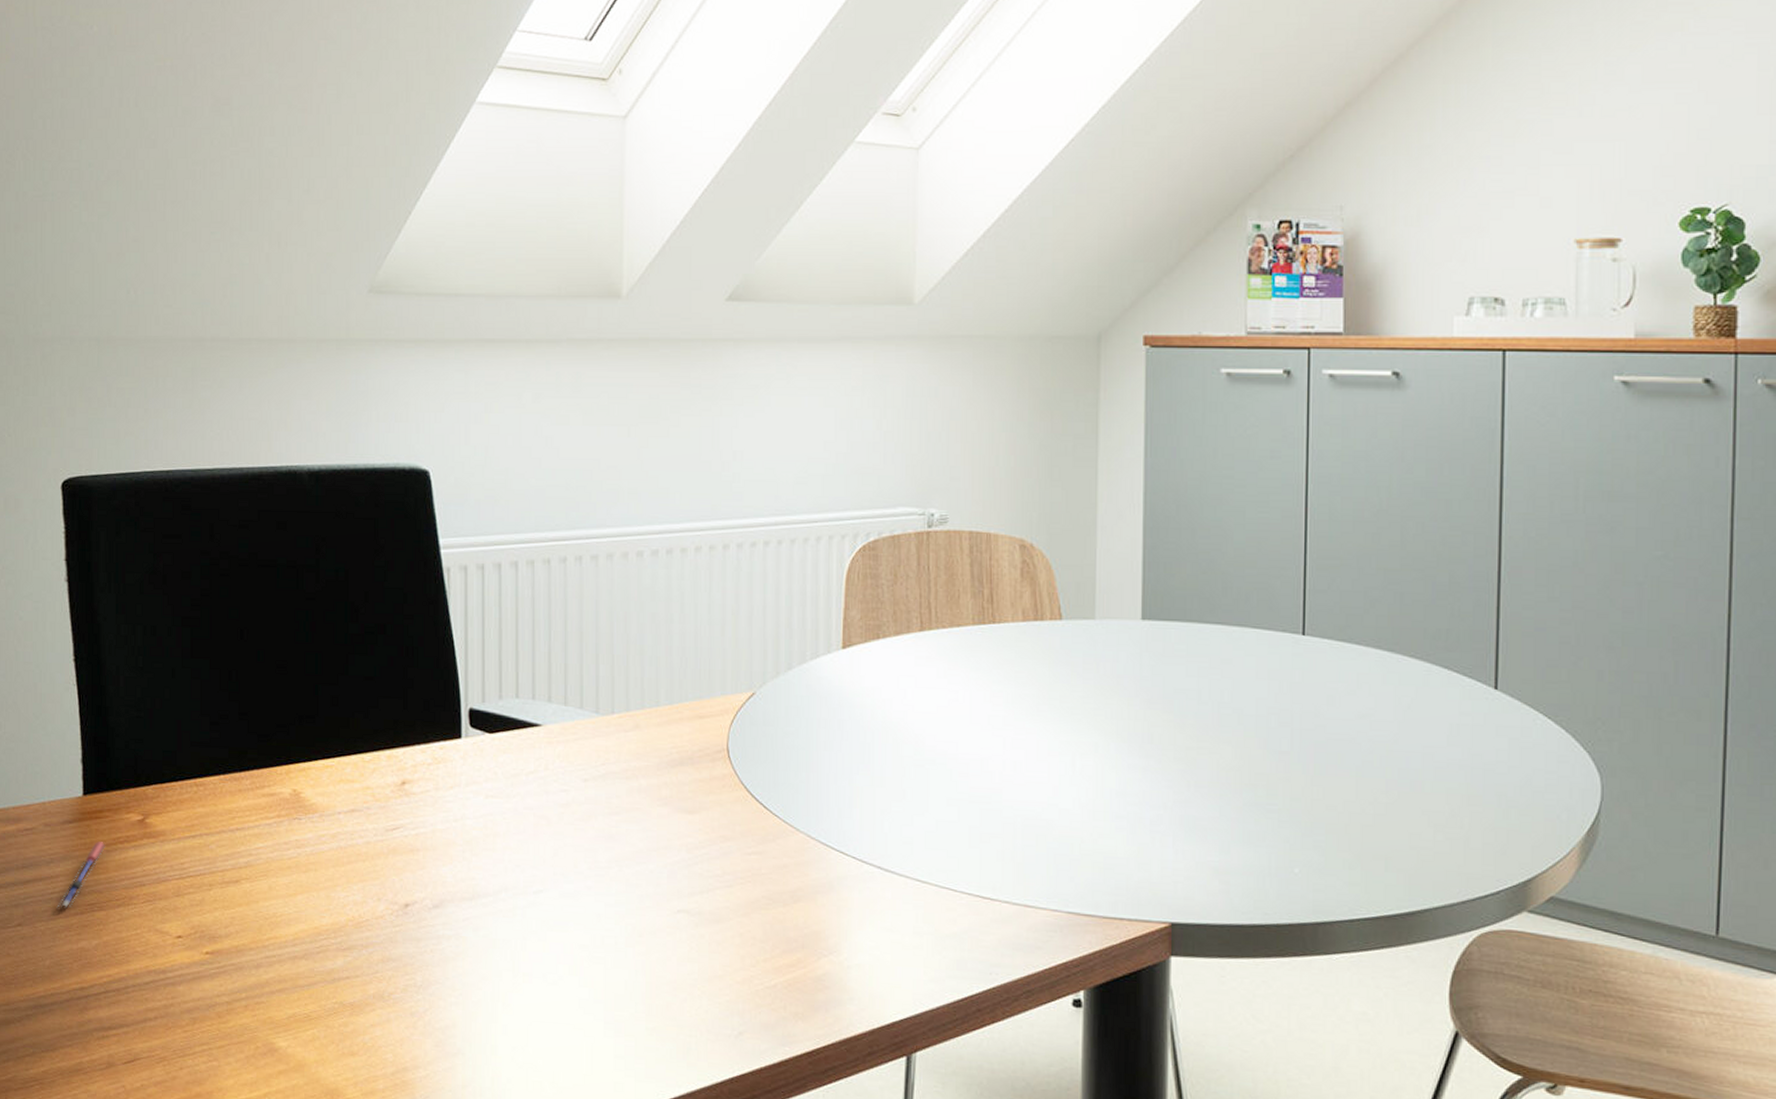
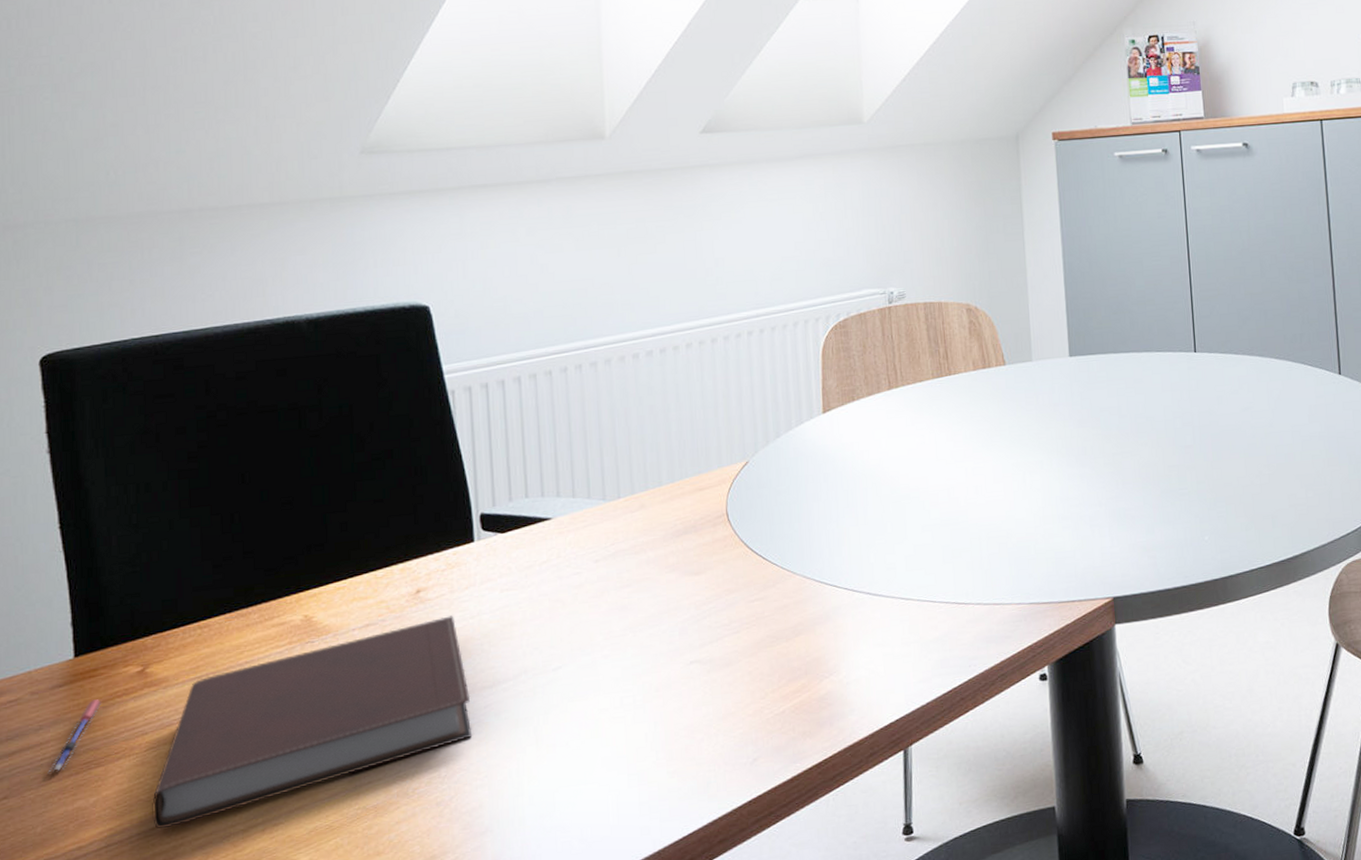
notebook: none [147,814,450,986] -> present [152,615,473,828]

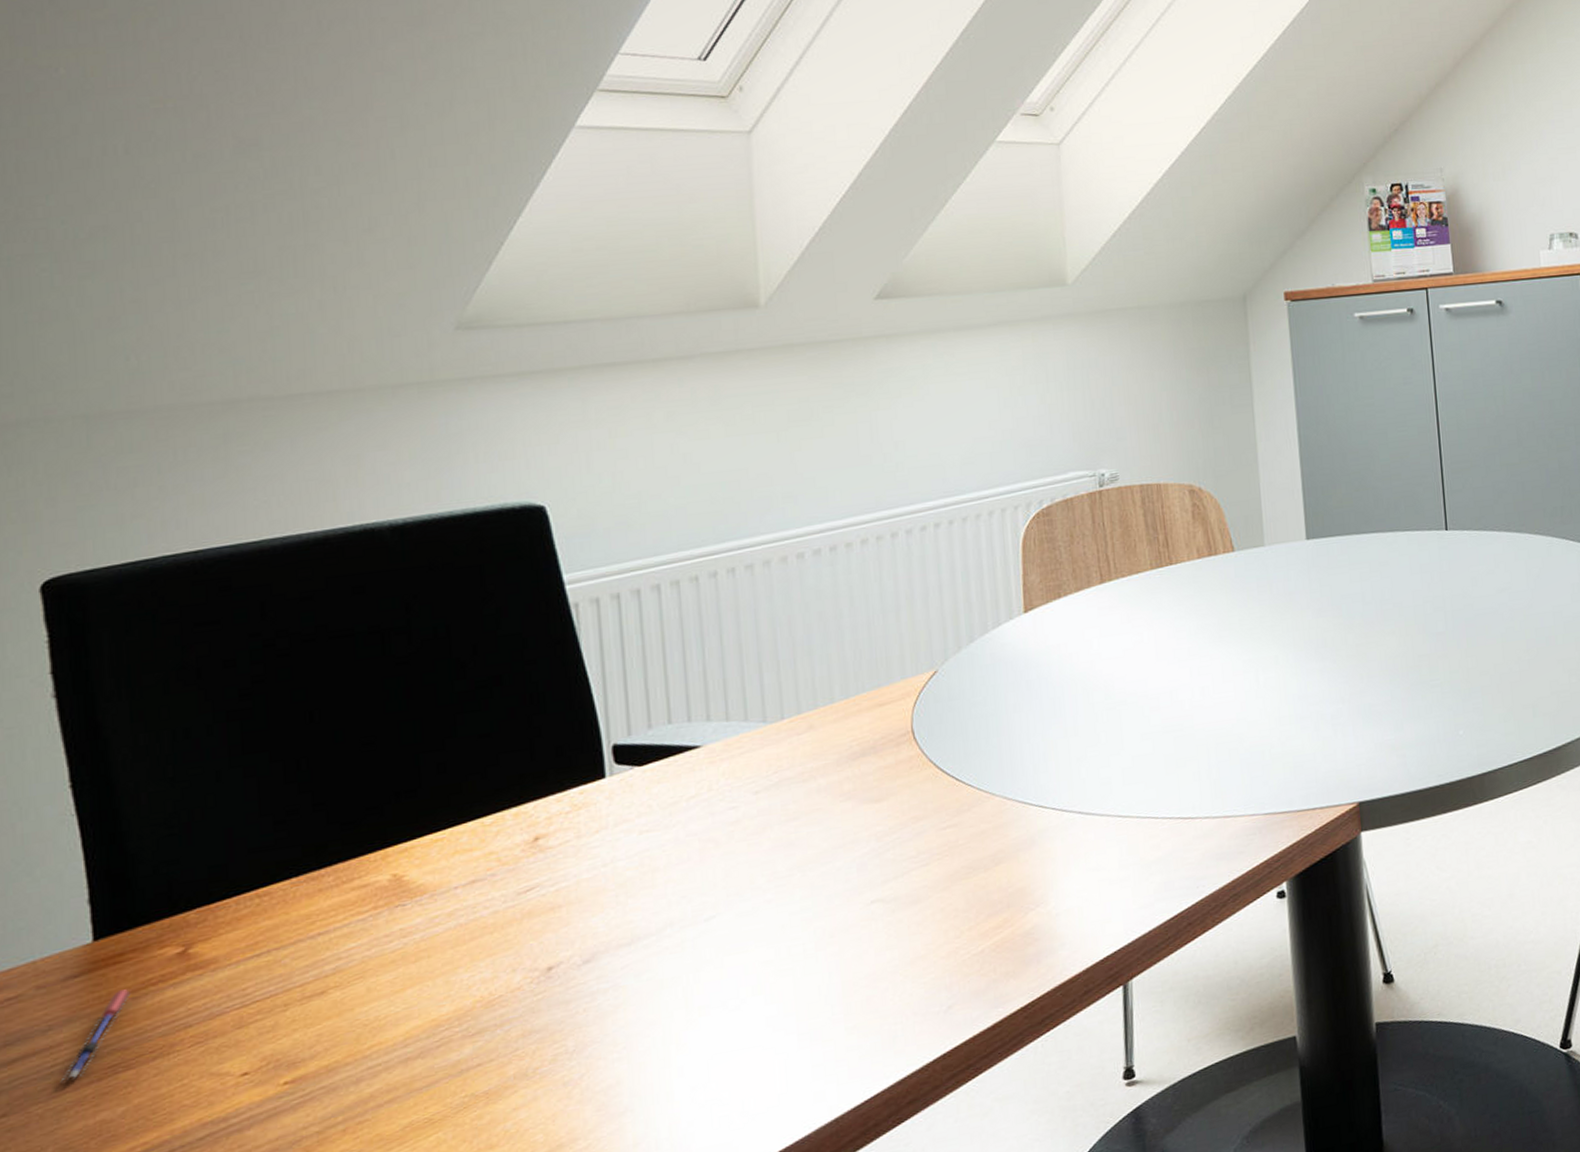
notebook: present [152,615,473,828] -> none [199,864,607,1138]

